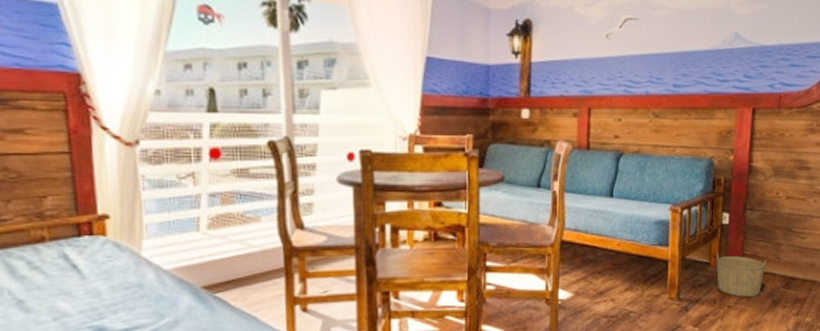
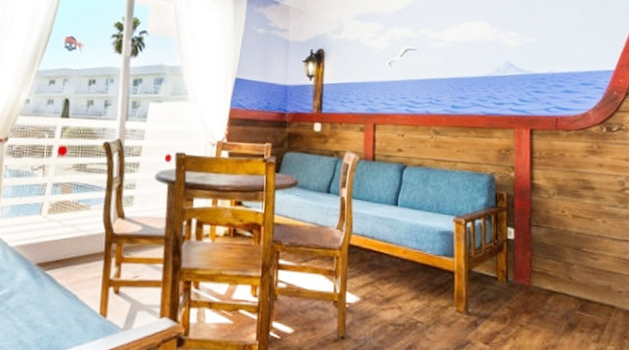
basket: present [716,254,766,297] -> none [504,269,557,317]

